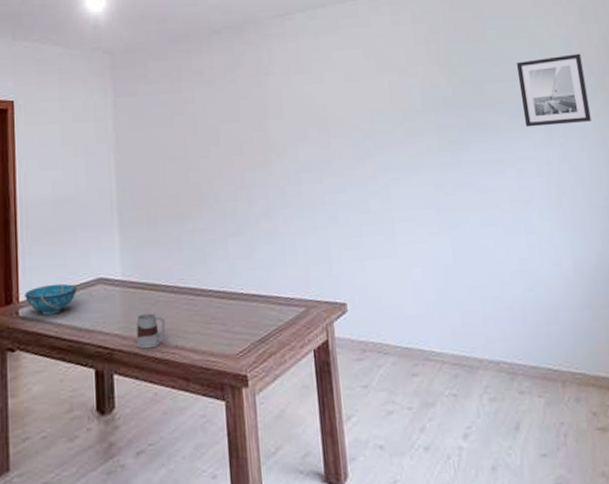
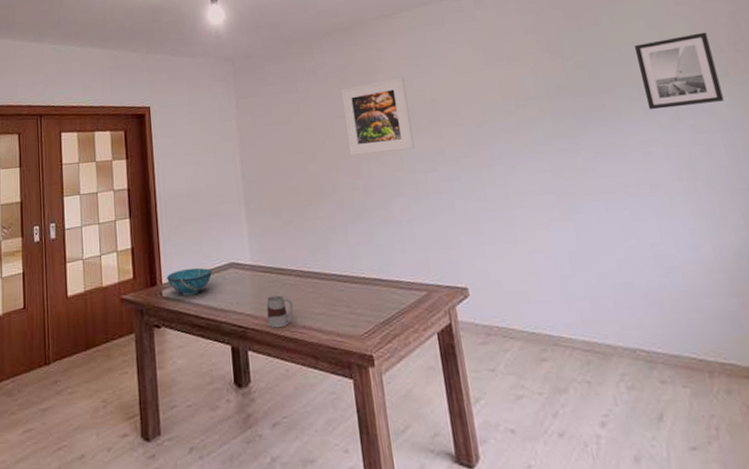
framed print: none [228,82,302,163] -> present [341,77,415,156]

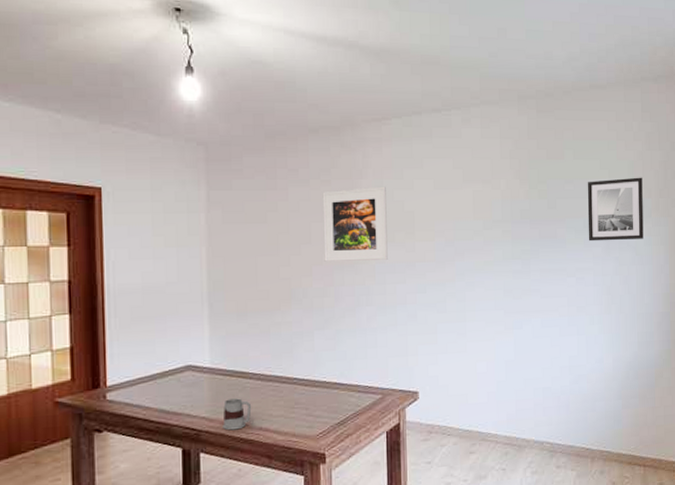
decorative bowl: present [167,267,212,296] -> none [113,369,166,399]

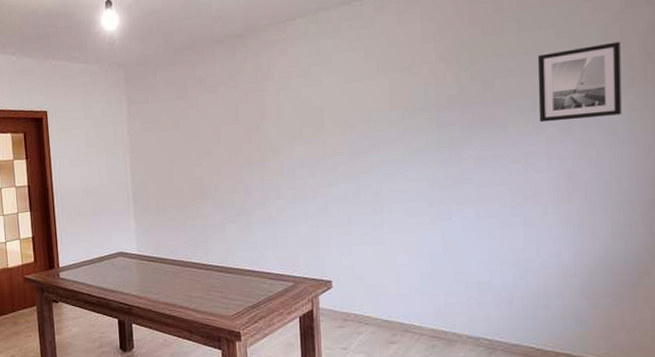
mug: present [223,398,252,431] -> none [149,280,173,307]
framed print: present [322,186,388,262] -> none [229,85,296,161]

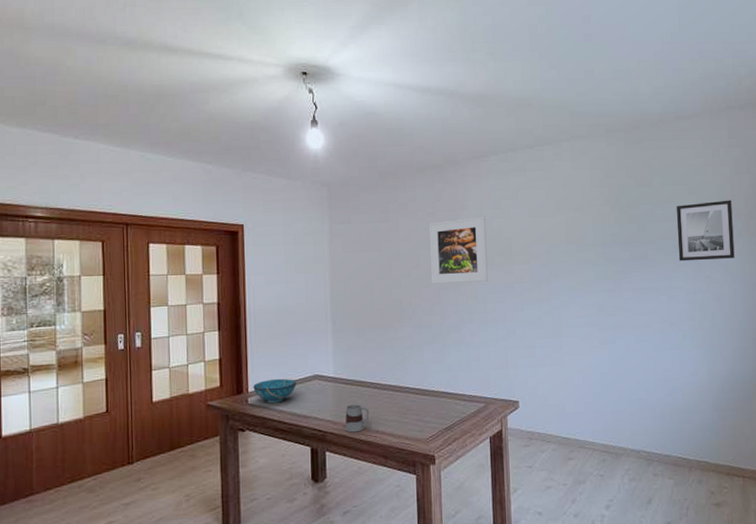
decorative bowl: none [63,255,103,278] -> present [253,378,297,403]
mug: none [149,280,173,307] -> present [345,404,370,433]
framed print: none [229,85,296,161] -> present [428,216,488,284]

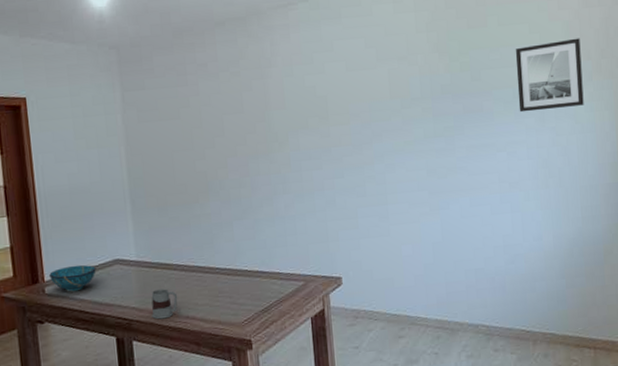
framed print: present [428,216,488,284] -> none [232,73,302,153]

